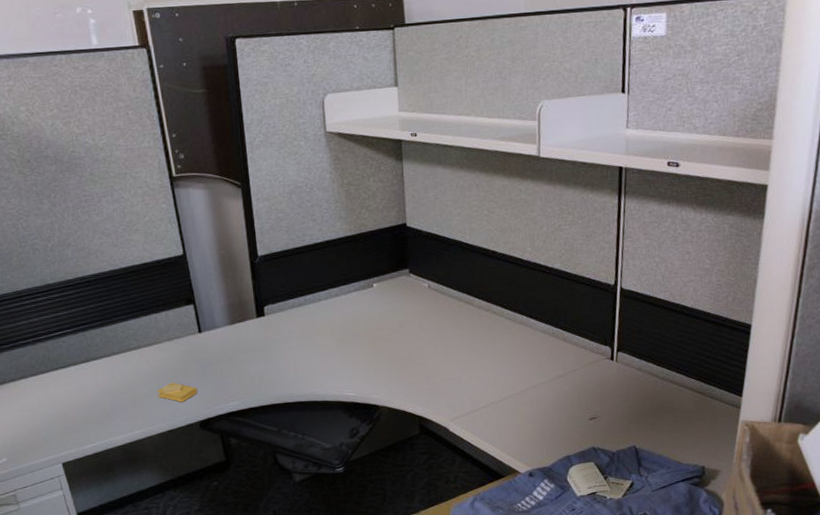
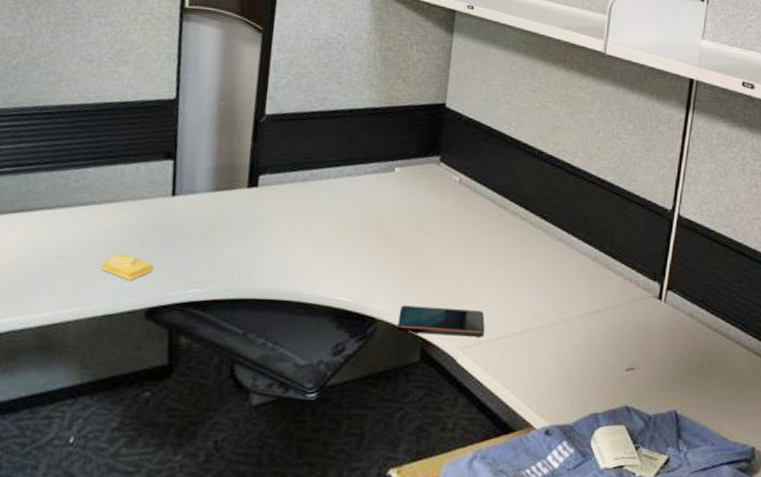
phone: none [397,389,469,413] -> present [397,305,485,337]

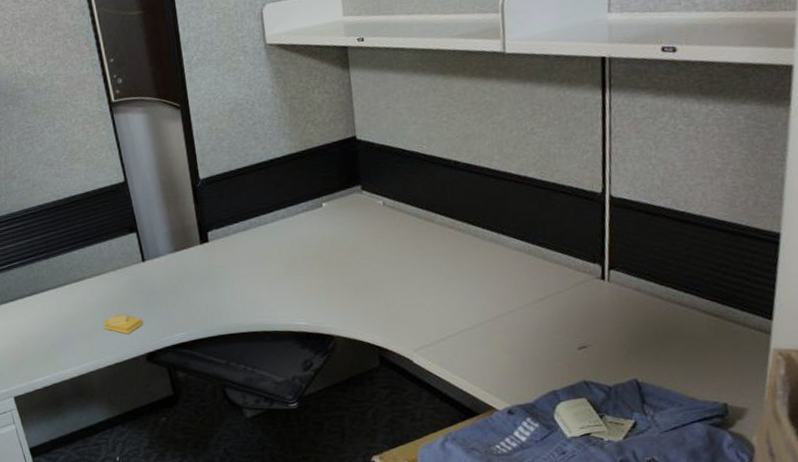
phone: present [397,305,485,337] -> none [353,315,434,344]

